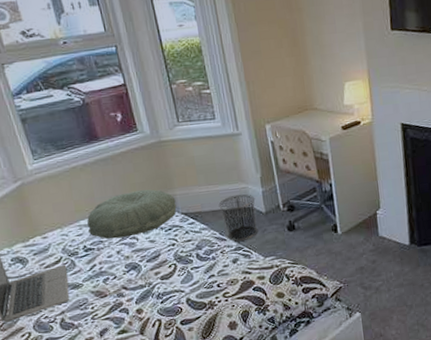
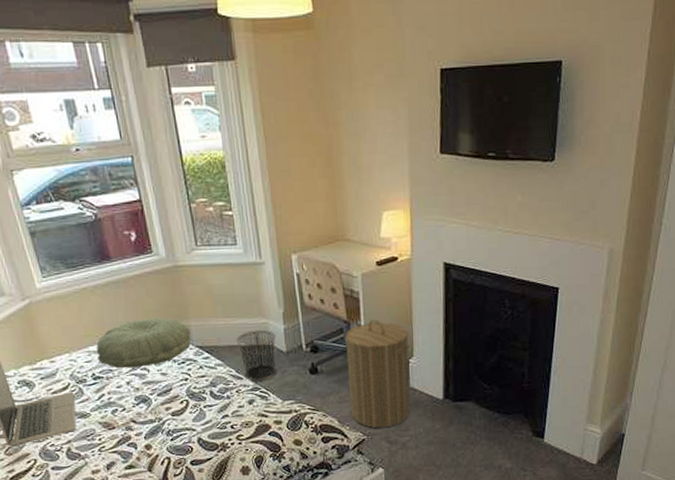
laundry hamper: none [318,177,381,276] -> present [345,319,411,428]

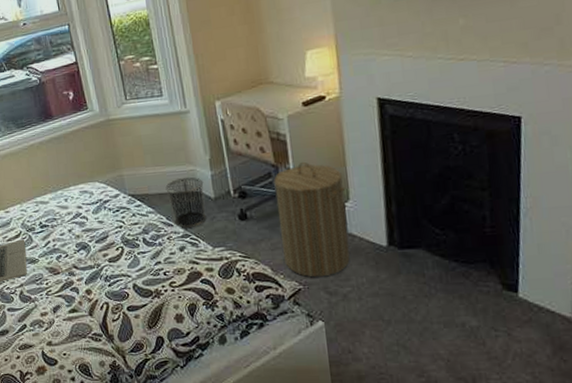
pillow: present [96,318,191,369] -> none [42,169,124,217]

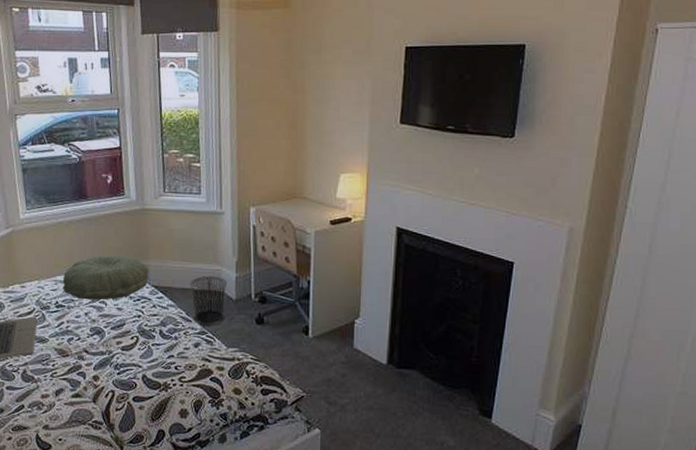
pillow: none [42,169,124,217] -> present [63,255,149,300]
laundry hamper: present [274,161,350,277] -> none [292,276,357,387]

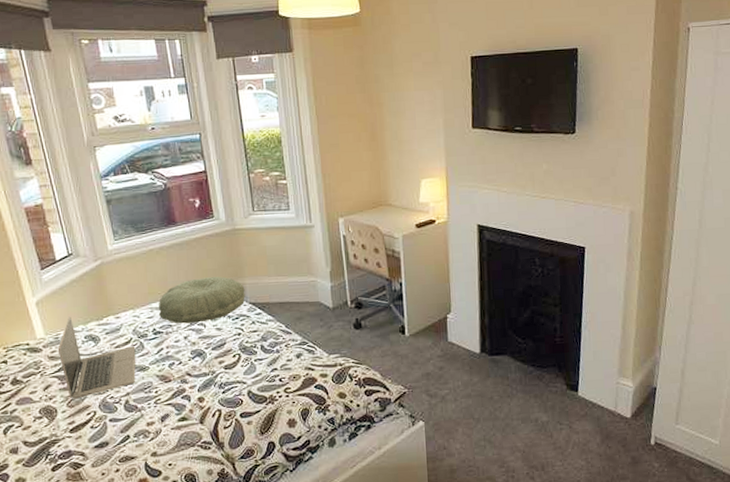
waste bin: present [190,275,228,325] -> none [286,287,324,336]

